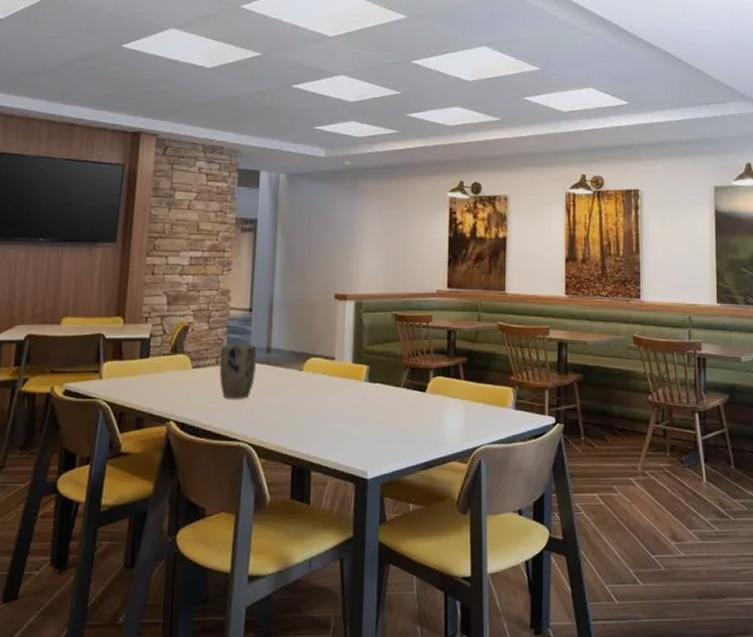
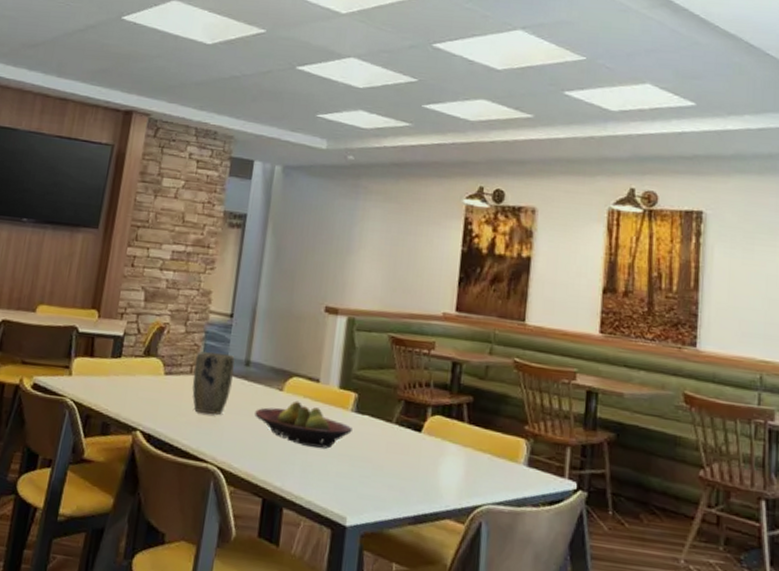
fruit bowl: none [279,378,367,416] -> present [255,400,352,449]

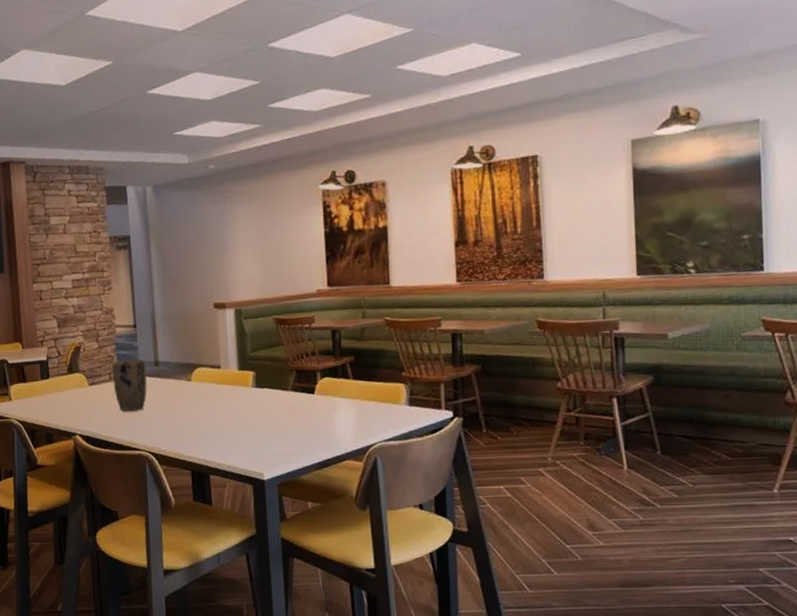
fruit bowl: present [255,400,352,449] -> none [171,387,256,422]

